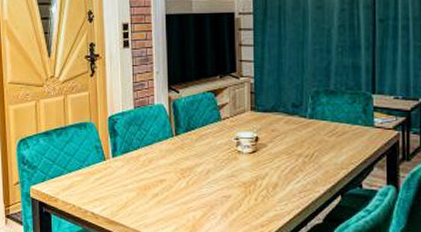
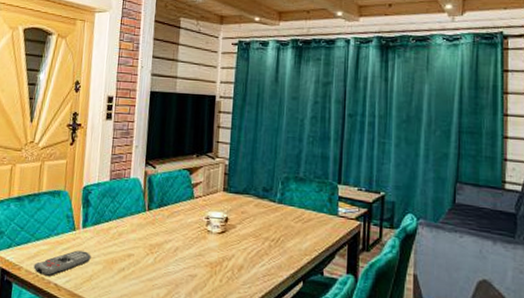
remote control: none [69,179,124,205] -> present [33,250,91,276]

